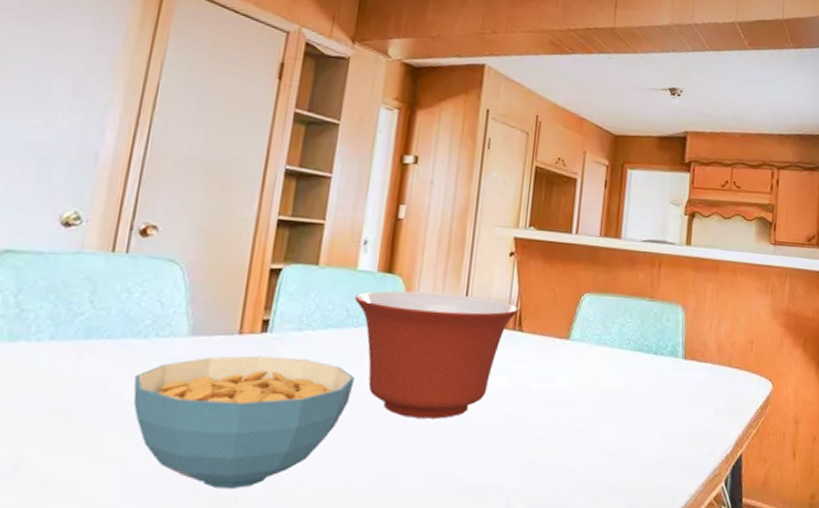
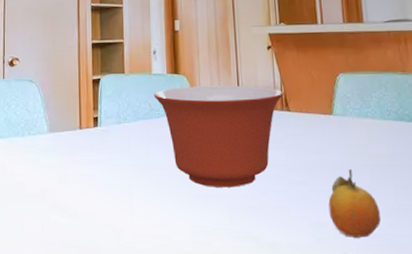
cereal bowl: present [133,355,355,488] -> none [20,144,164,244]
fruit: none [545,401,600,479] -> present [328,168,381,238]

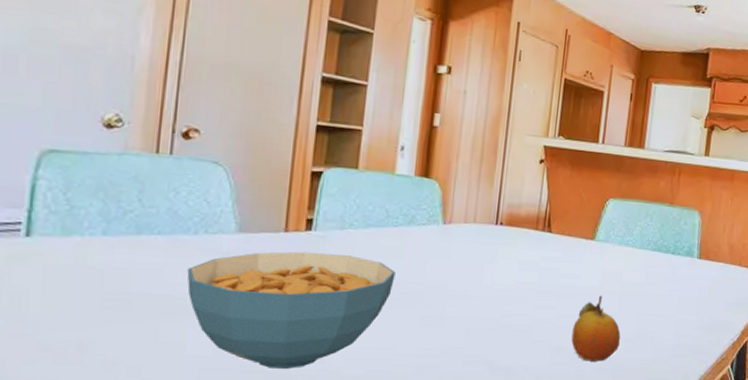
cereal bowl: none [20,144,164,244] -> present [187,251,396,369]
mixing bowl: present [154,85,284,187] -> none [393,193,548,309]

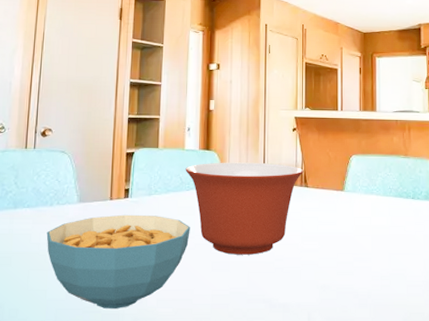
mixing bowl: none [393,193,548,309] -> present [185,162,304,255]
fruit: present [571,295,621,362] -> none [334,238,376,298]

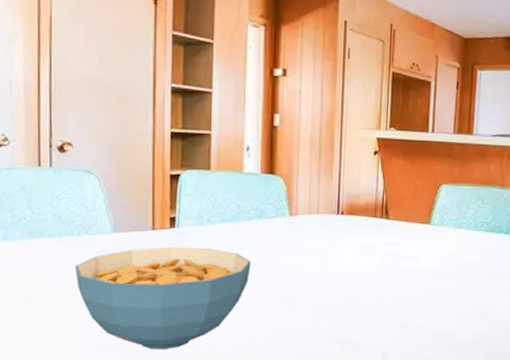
mixing bowl: present [185,162,304,255] -> none [244,188,385,292]

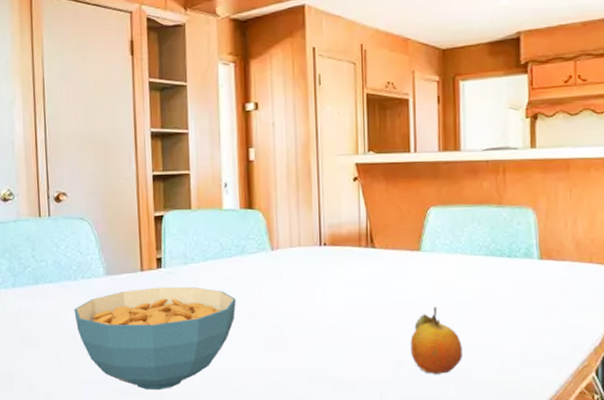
fruit: none [413,275,459,336] -> present [410,306,462,374]

